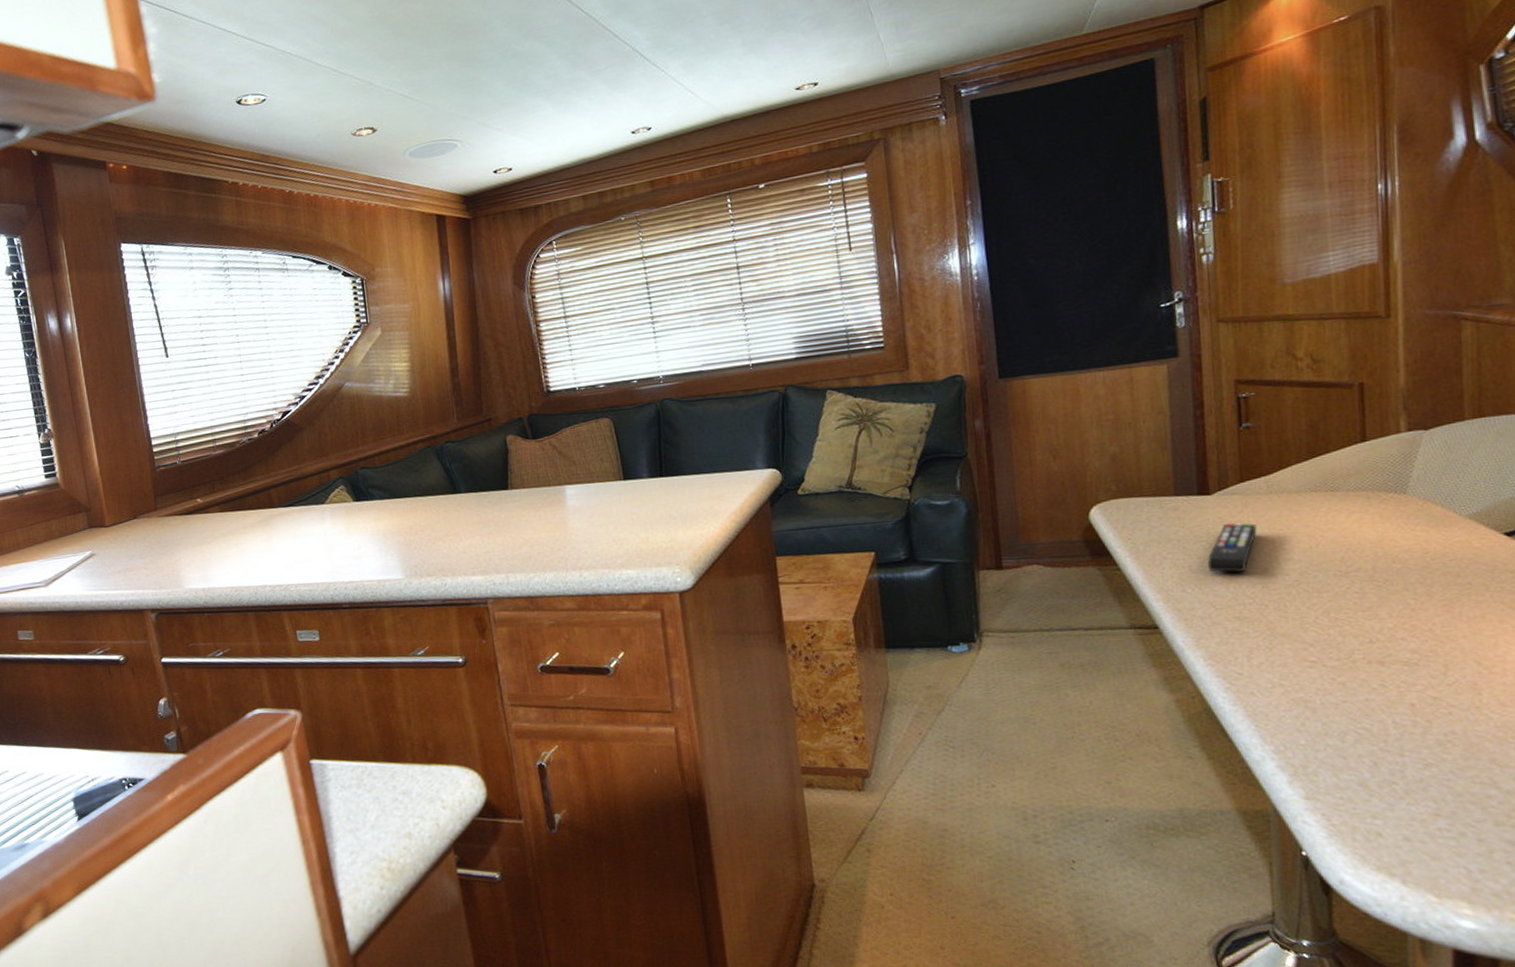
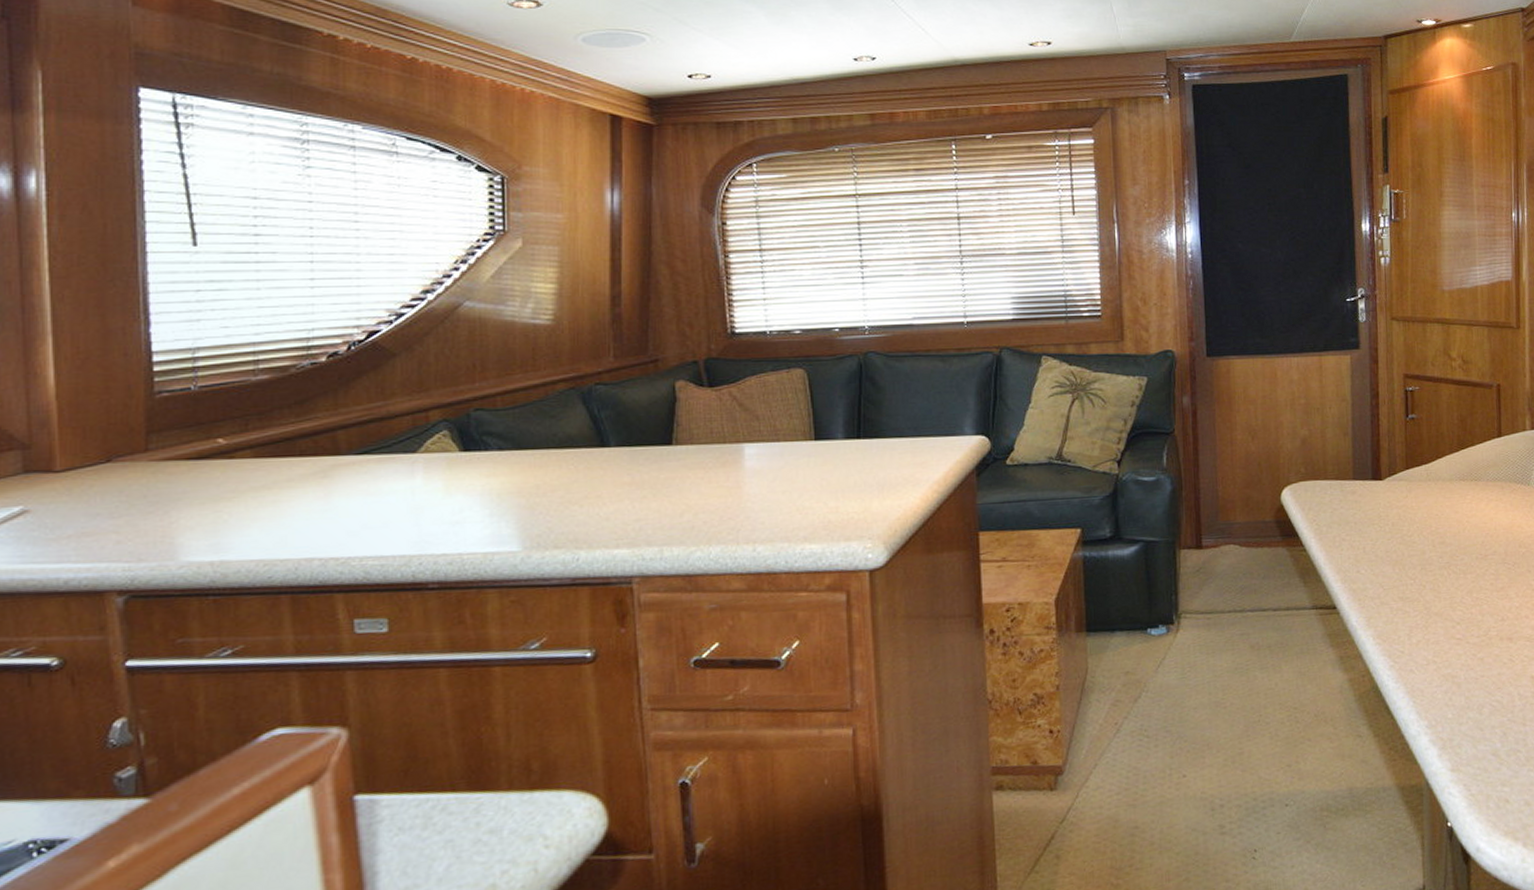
remote control: present [1208,523,1257,573] -> none [1379,507,1418,555]

